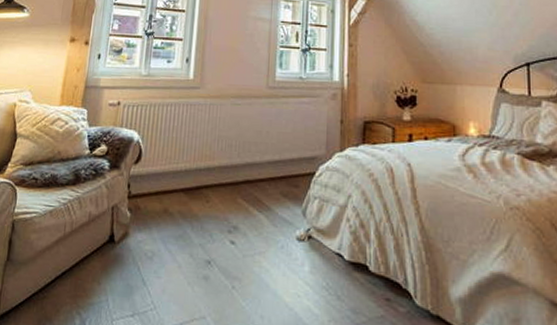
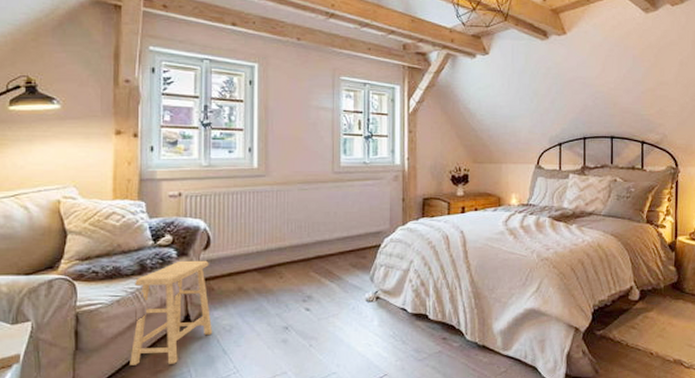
footstool: none [52,173,138,290] -> present [130,260,212,365]

